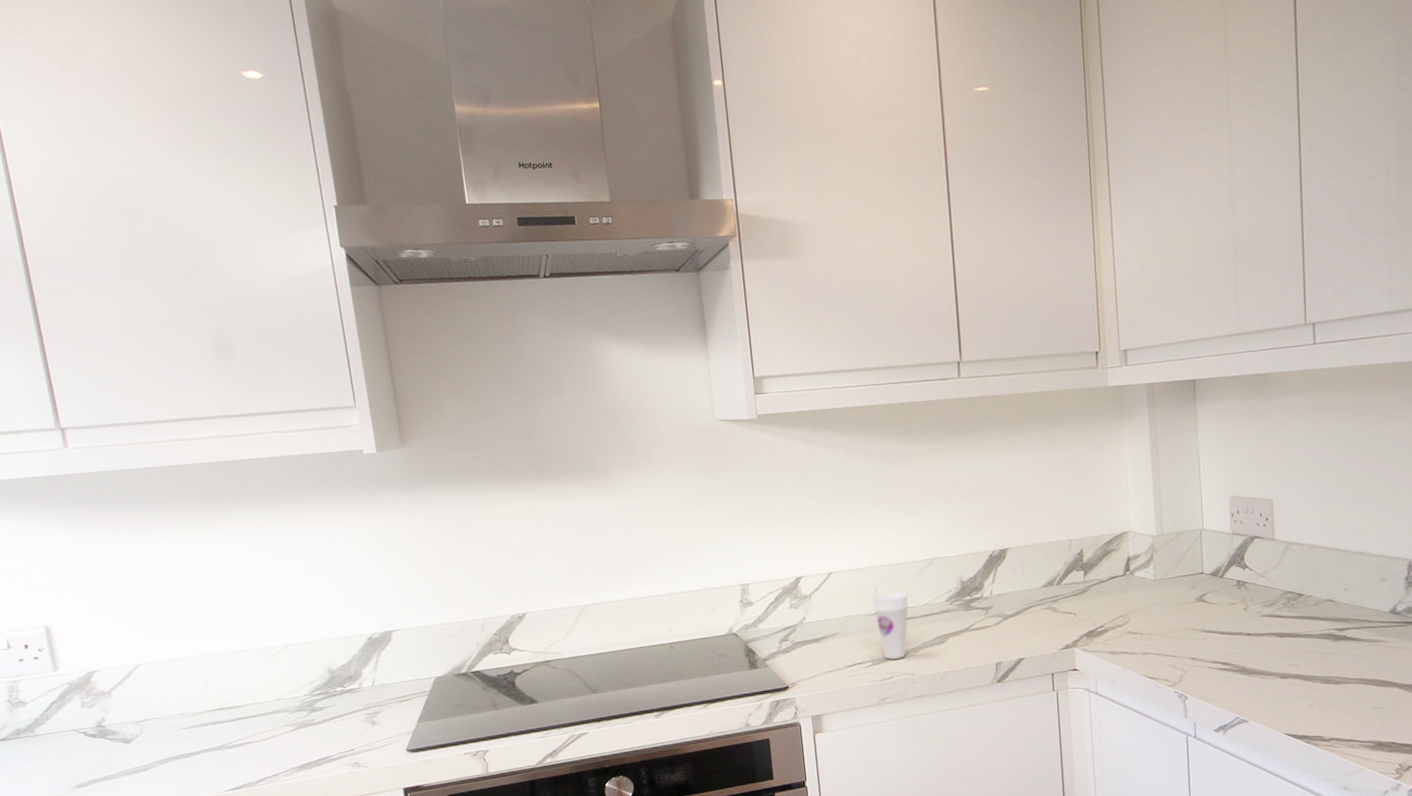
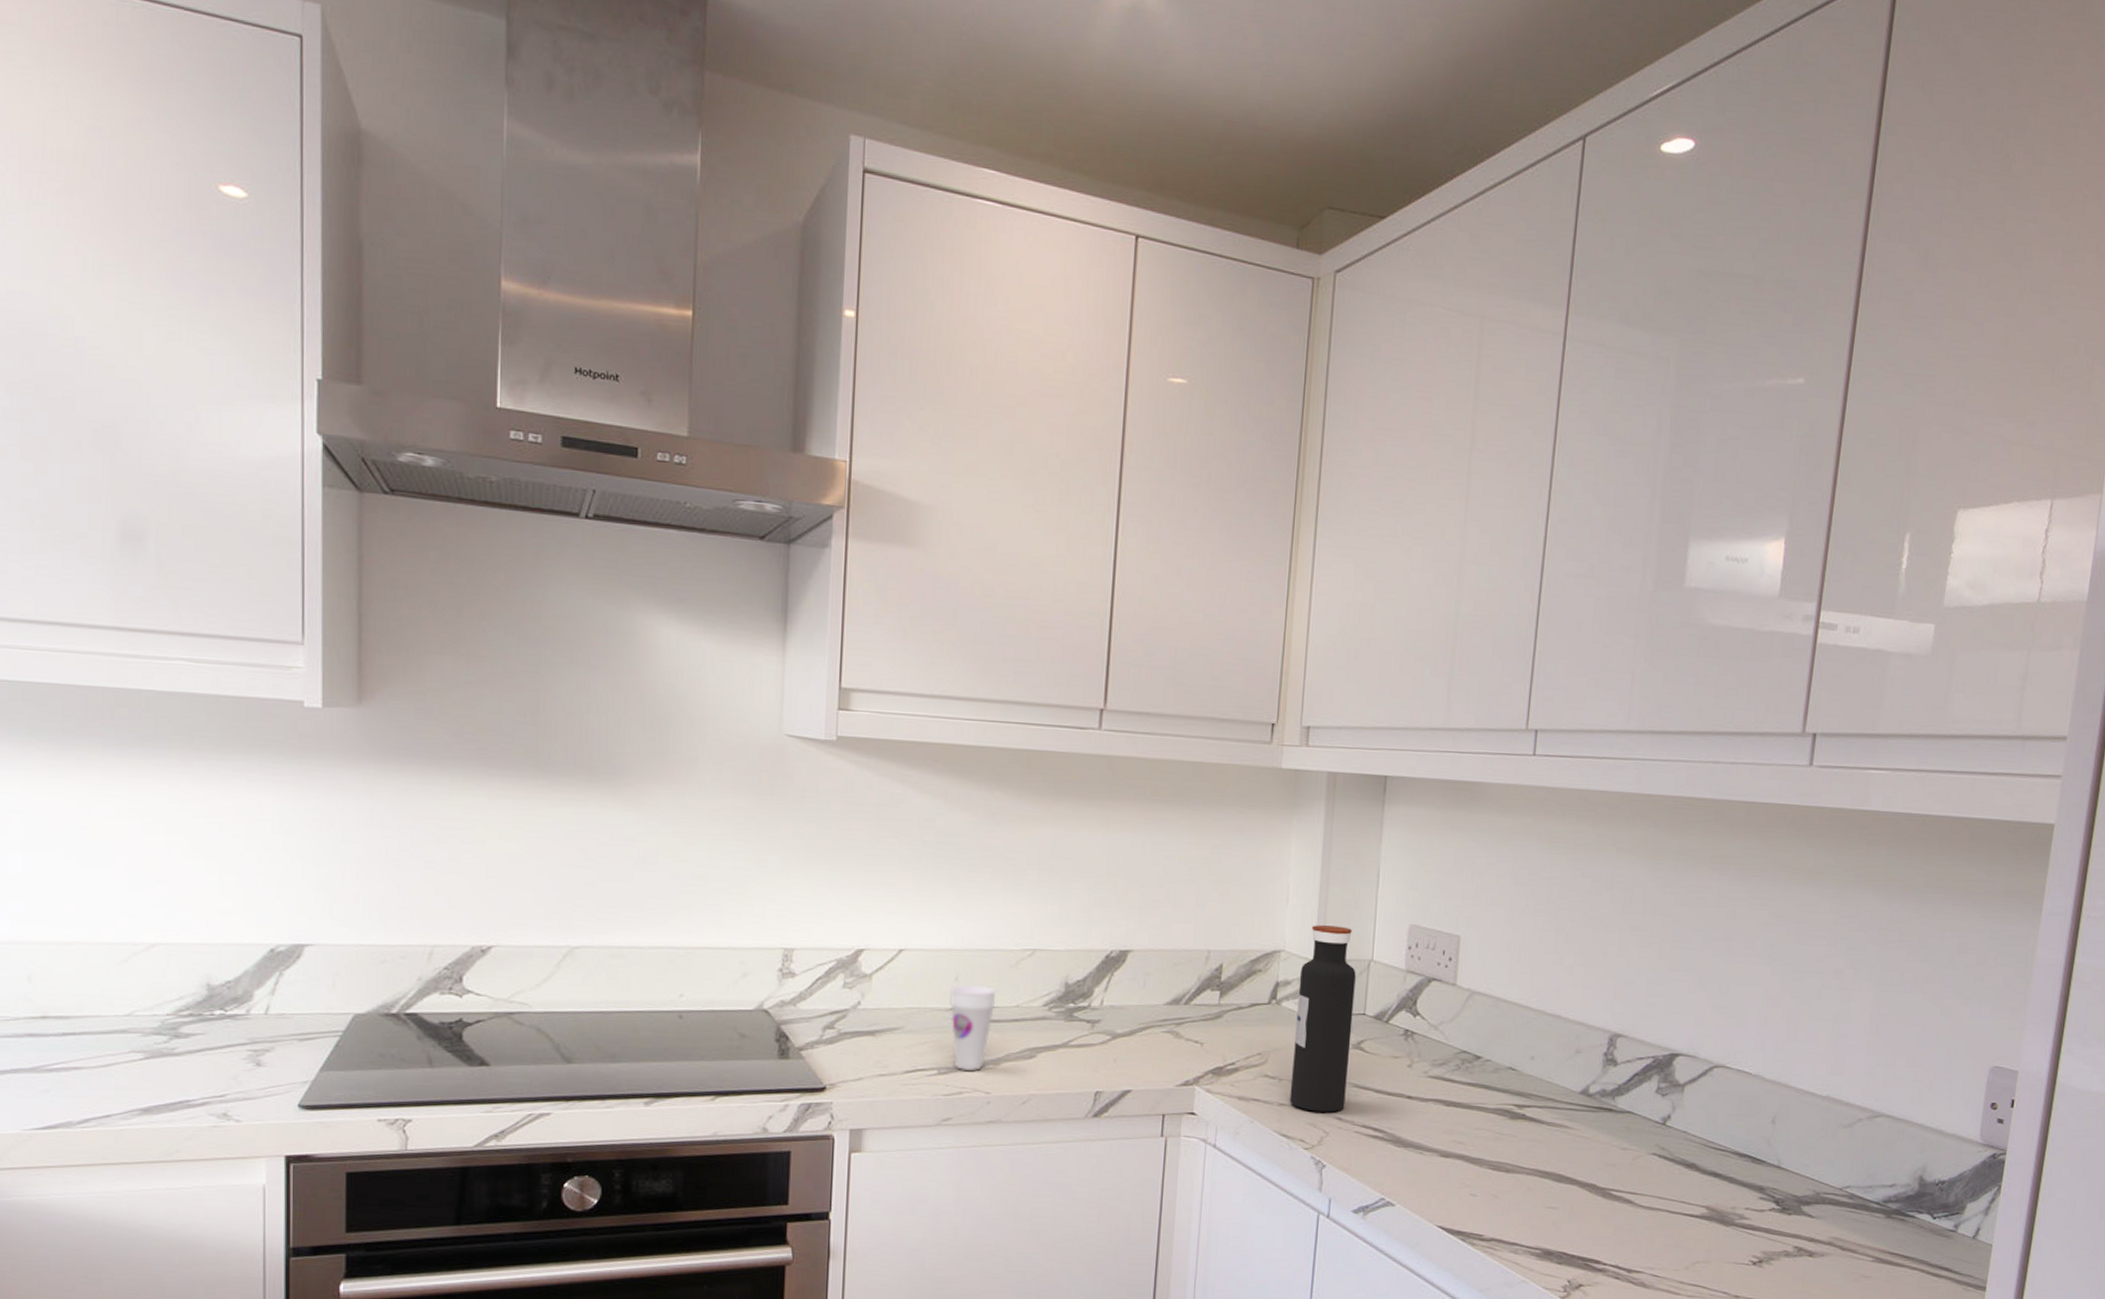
water bottle: none [1145,505,1197,656] -> present [1289,925,1356,1113]

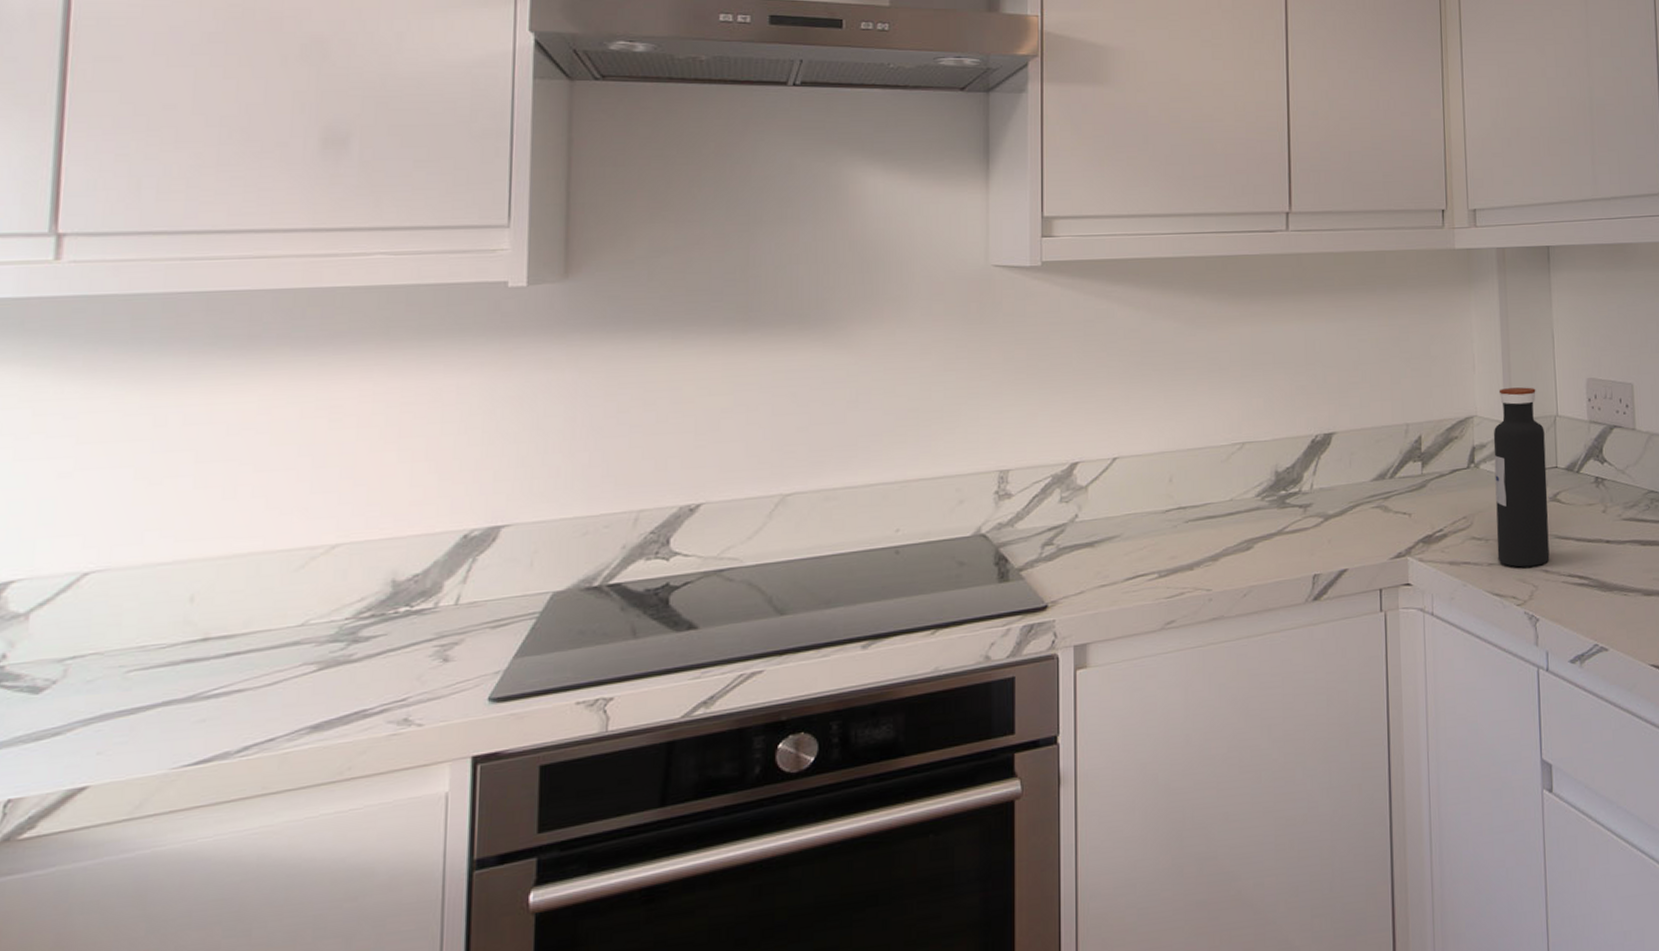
cup: present [950,985,997,1072] -> none [1165,484,1210,571]

